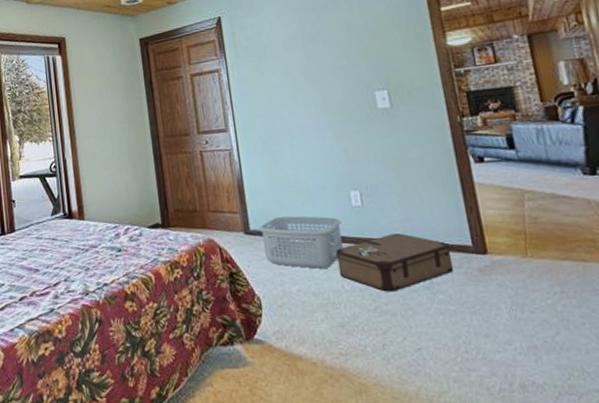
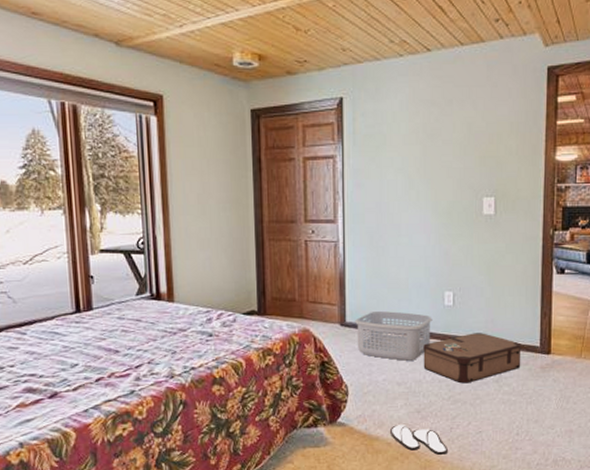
slippers: none [313,341,384,377] -> present [391,425,448,455]

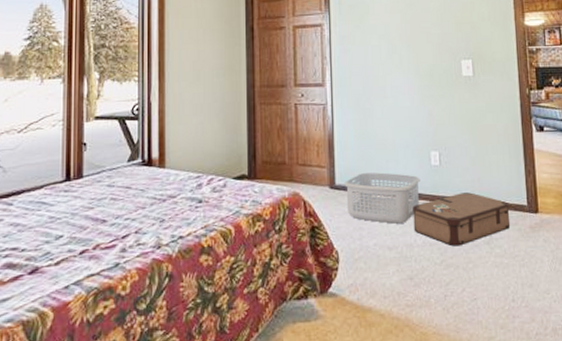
slippers: present [391,425,448,455] -> none [383,293,443,326]

